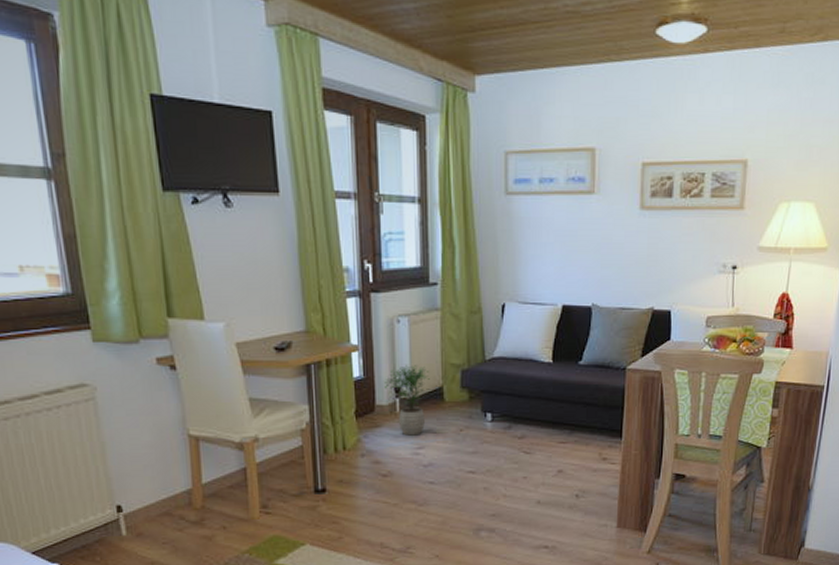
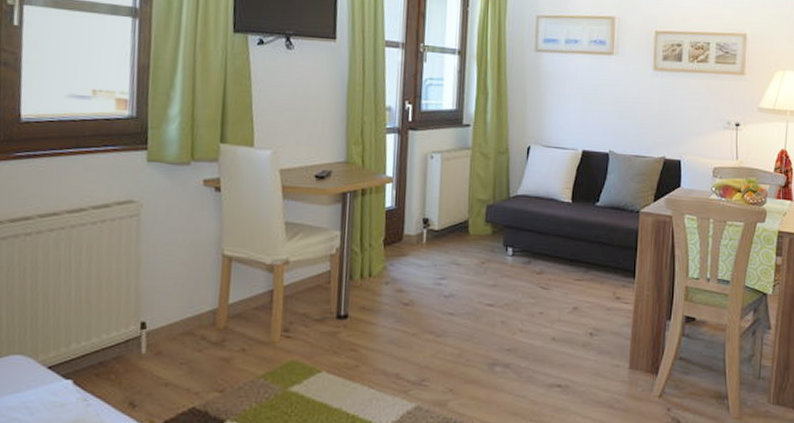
potted plant: present [383,365,430,436] -> none [413,198,457,266]

